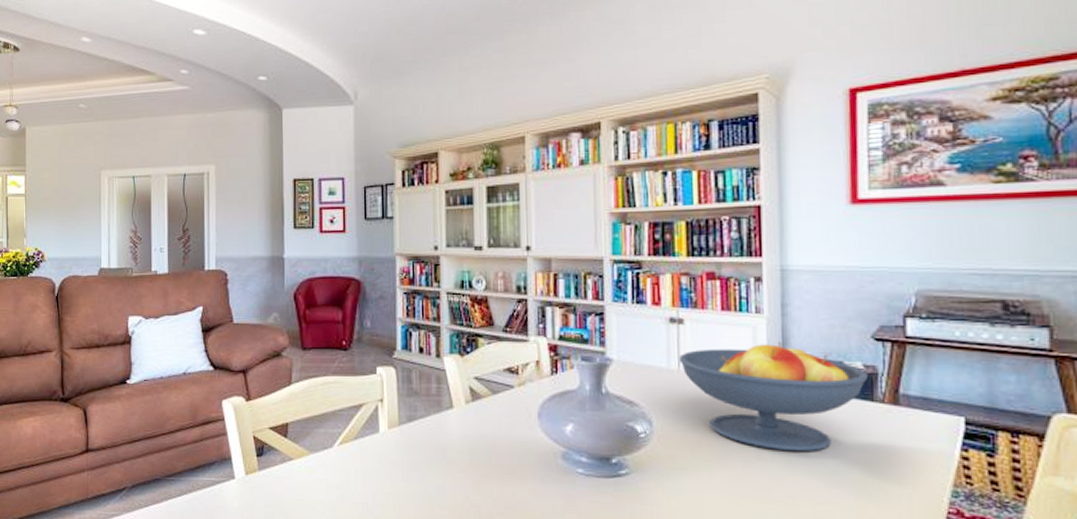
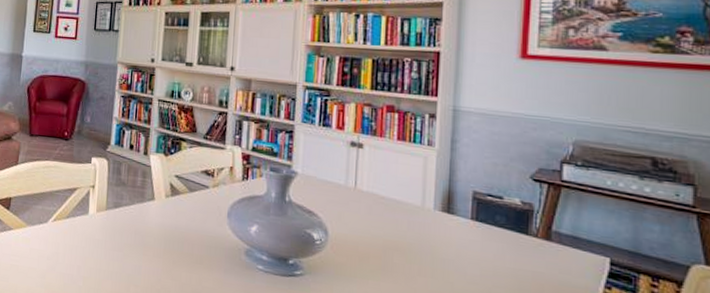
fruit bowl: present [679,341,869,452] -> none [356,172,526,274]

